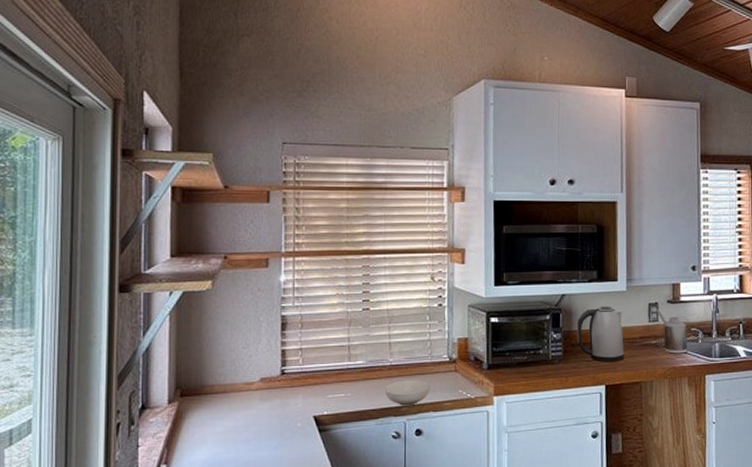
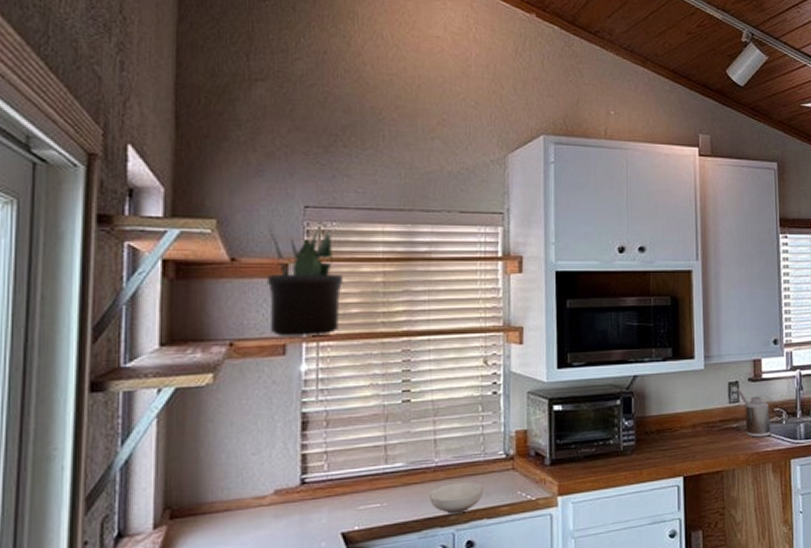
planter: none [252,160,314,253] -> present [266,226,343,337]
kettle: present [576,306,625,362] -> none [650,386,704,451]

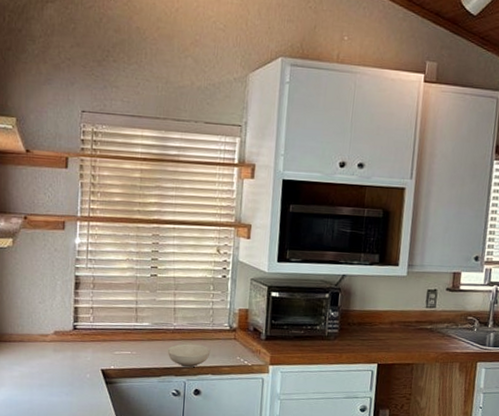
planter: present [266,226,343,337] -> none [52,128,109,217]
soap dispenser: present [737,387,771,438] -> none [435,295,464,340]

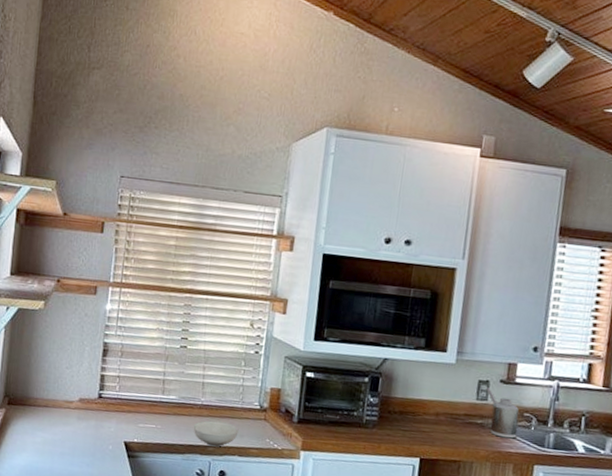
soap dispenser: none [435,295,464,340] -> present [486,386,519,439]

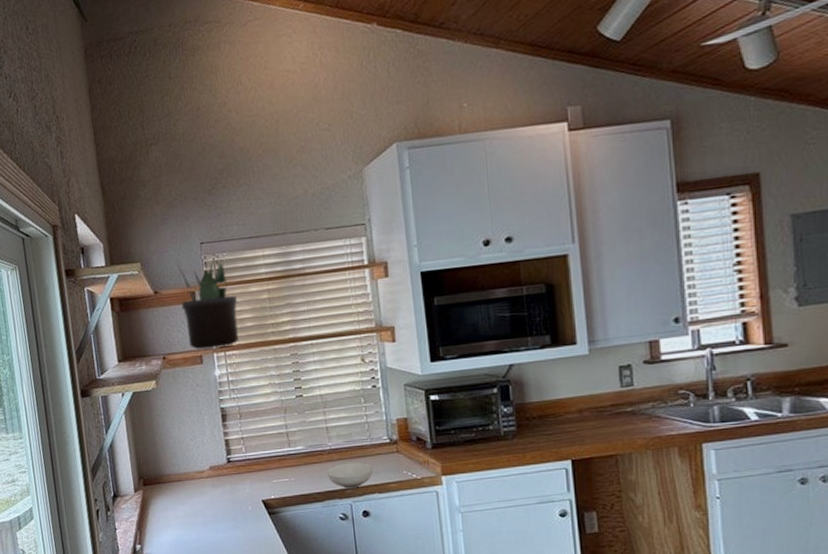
planter: none [87,192,144,284] -> present [177,258,239,350]
soap dispenser: present [486,386,519,439] -> none [630,370,675,422]

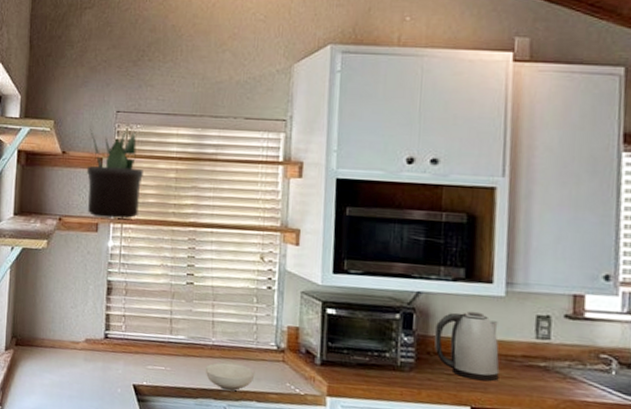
kettle: none [530,372,593,435] -> present [434,311,500,381]

